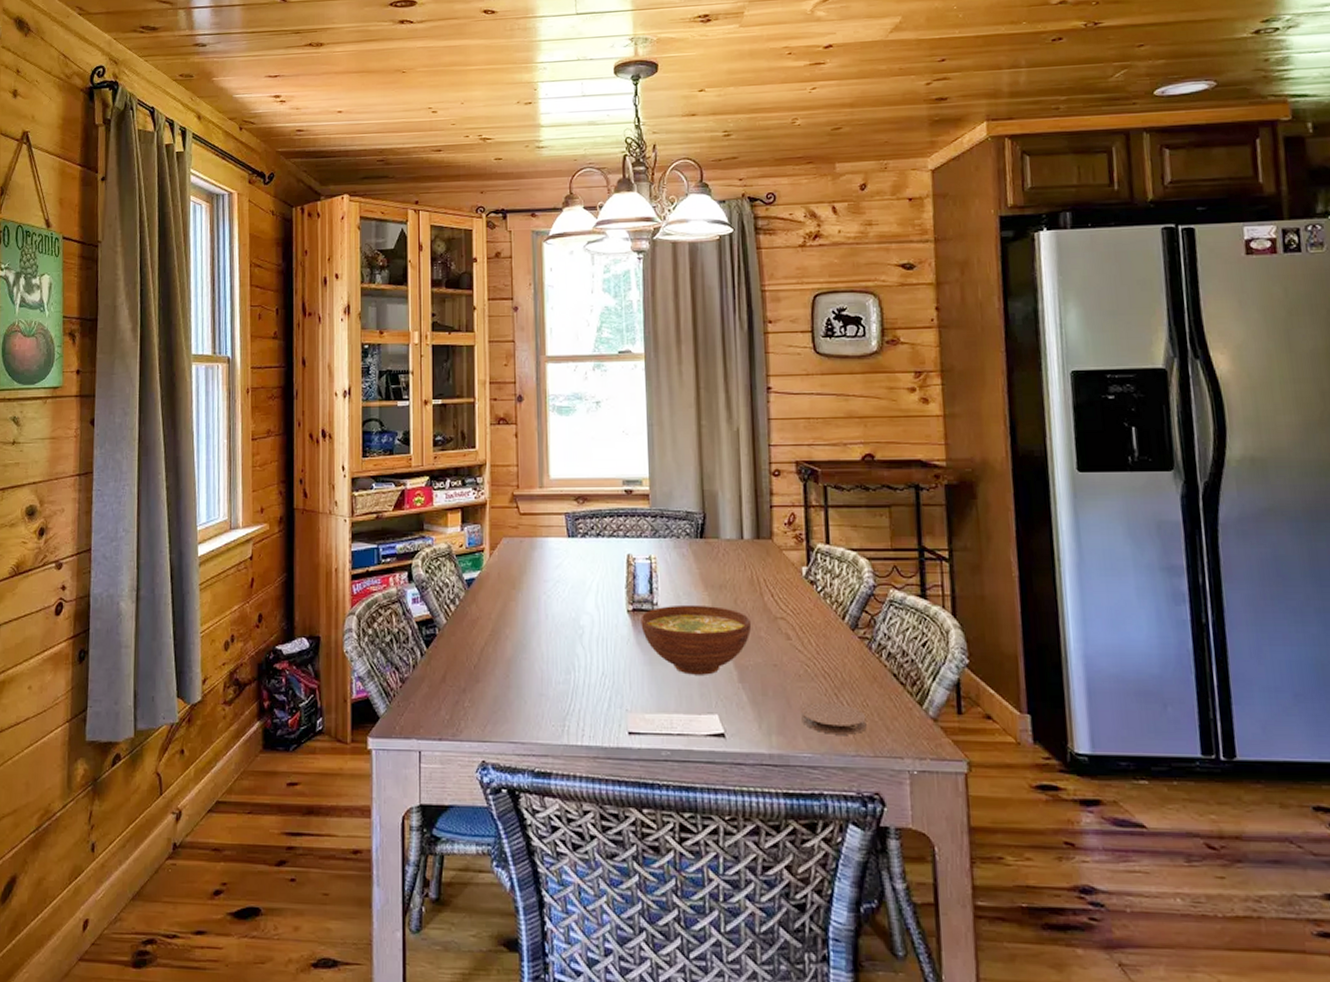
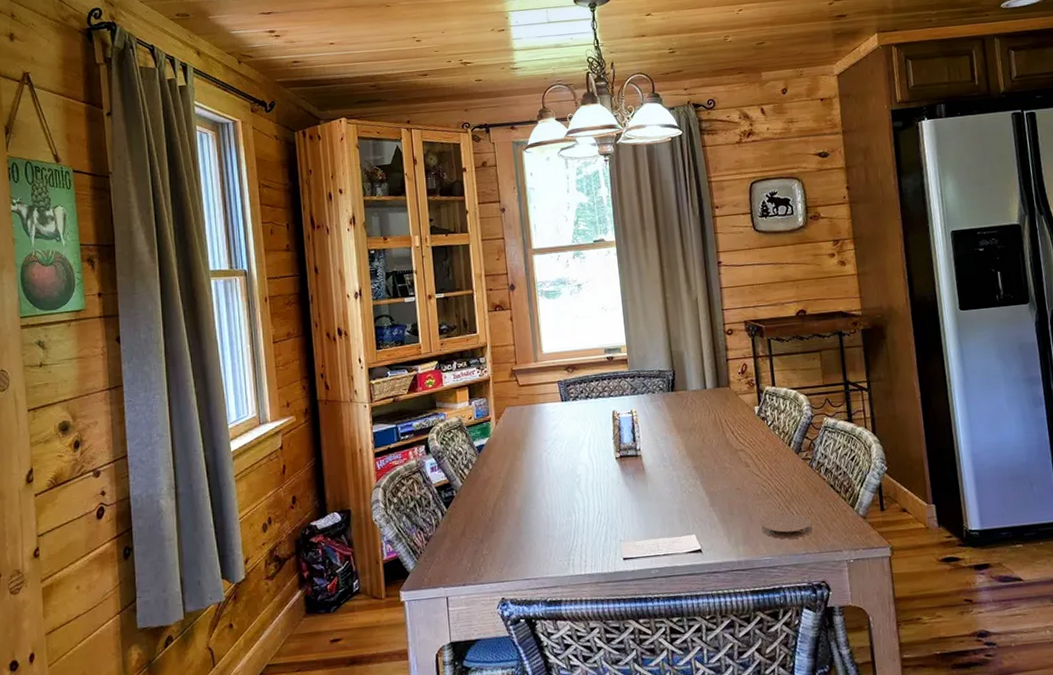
bowl: present [640,604,752,675] -> none [627,446,718,505]

